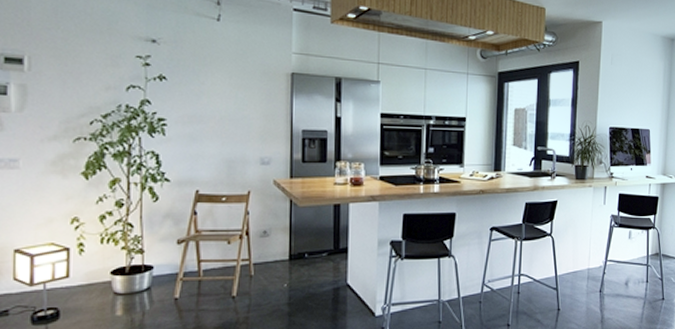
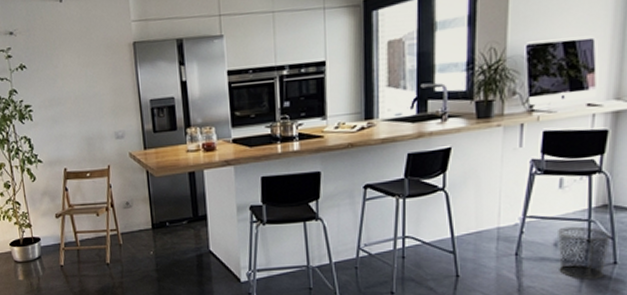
waste bin: none [627,269,661,312] -> present [556,226,612,279]

